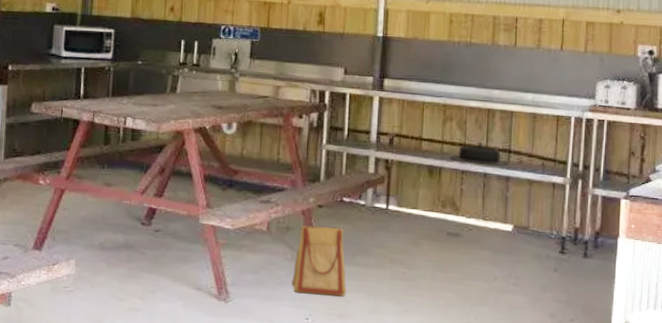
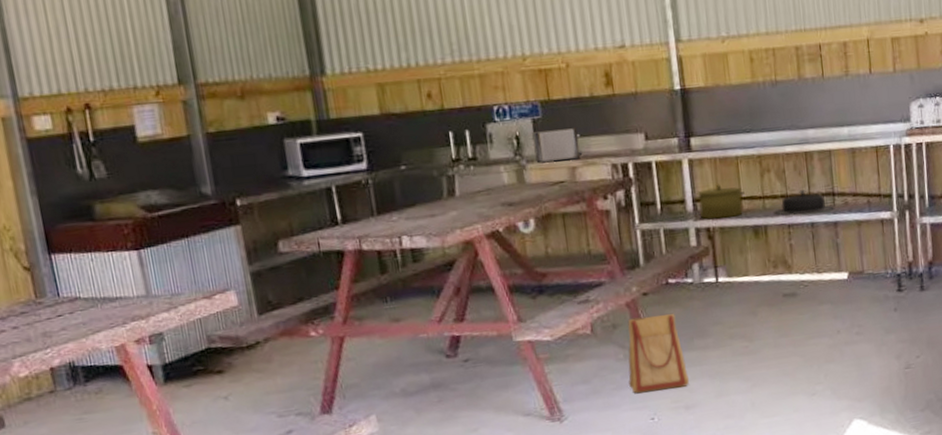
toaster: none [248,51,289,80] -> present [532,127,583,164]
cooking pot: none [379,123,426,154] -> present [695,184,745,220]

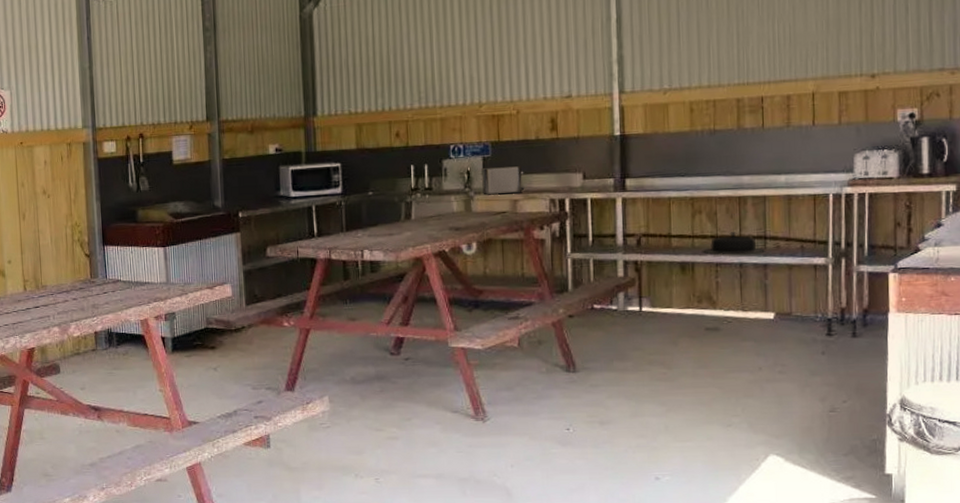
shopping bag: present [627,313,690,394] -> none [549,335,606,405]
cooking pot: present [695,184,745,220] -> none [625,222,674,254]

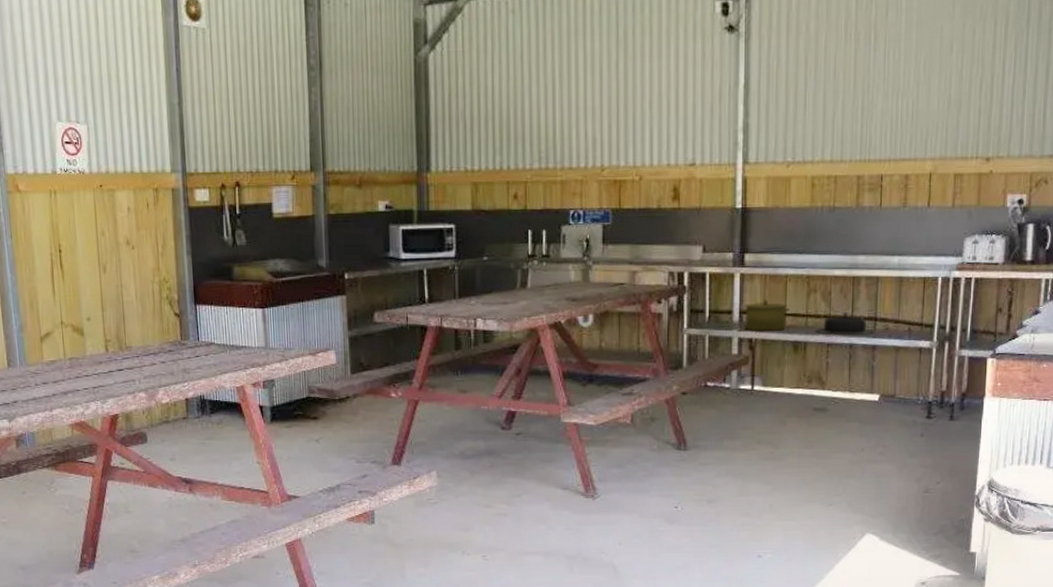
toaster: present [482,165,525,196] -> none [601,235,644,265]
cooking pot: none [625,222,674,254] -> present [742,299,789,331]

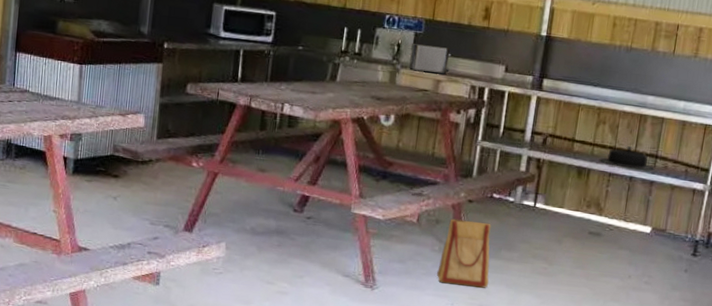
toaster: none [601,235,644,265] -> present [409,43,452,75]
shopping bag: none [659,413,715,483] -> present [437,218,492,288]
cooking pot: present [742,299,789,331] -> none [534,124,578,155]

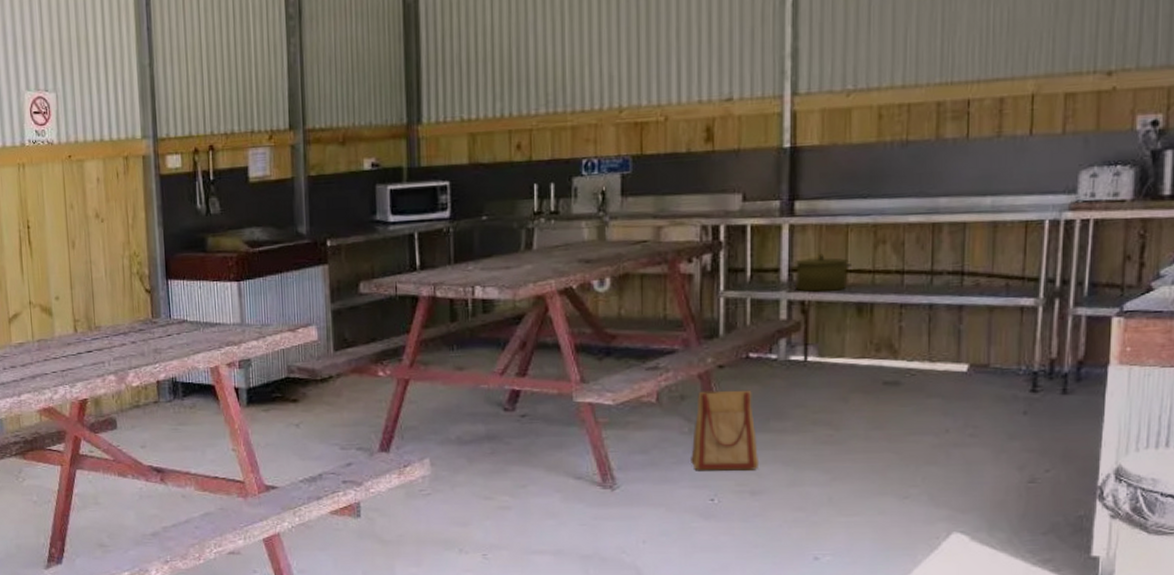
toaster: present [409,43,452,75] -> none [619,184,671,221]
cooking pot: none [534,124,578,155] -> present [791,253,851,292]
cooking pot: present [600,146,654,170] -> none [885,266,961,294]

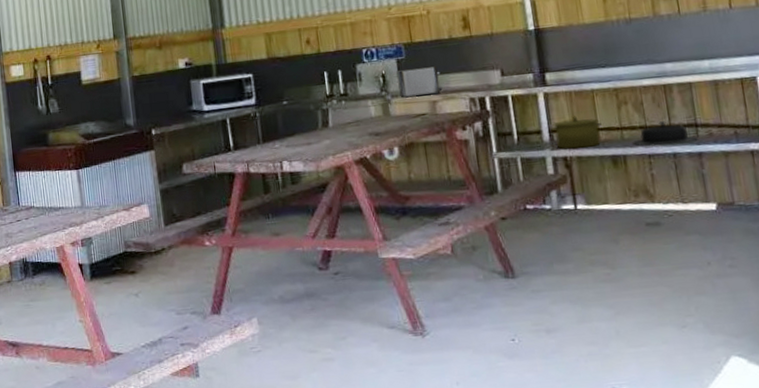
toaster: none [619,184,671,221] -> present [396,65,443,98]
shopping bag: present [691,389,760,471] -> none [486,237,550,314]
cooking pot: none [885,266,961,294] -> present [633,121,698,146]

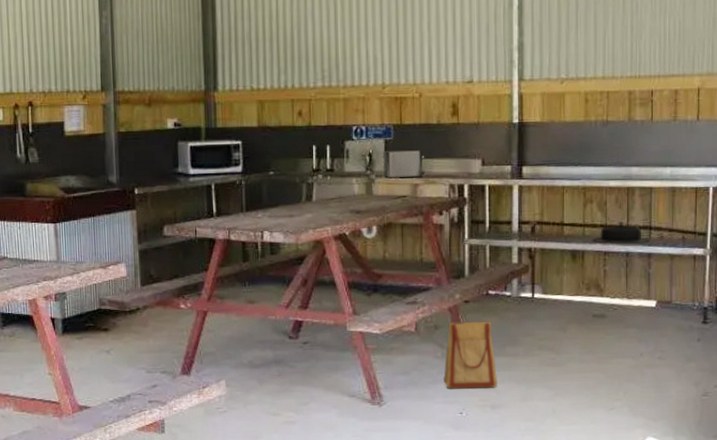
shopping bag: none [486,237,550,314] -> present [443,321,498,389]
cooking pot: present [551,116,602,149] -> none [521,210,567,241]

